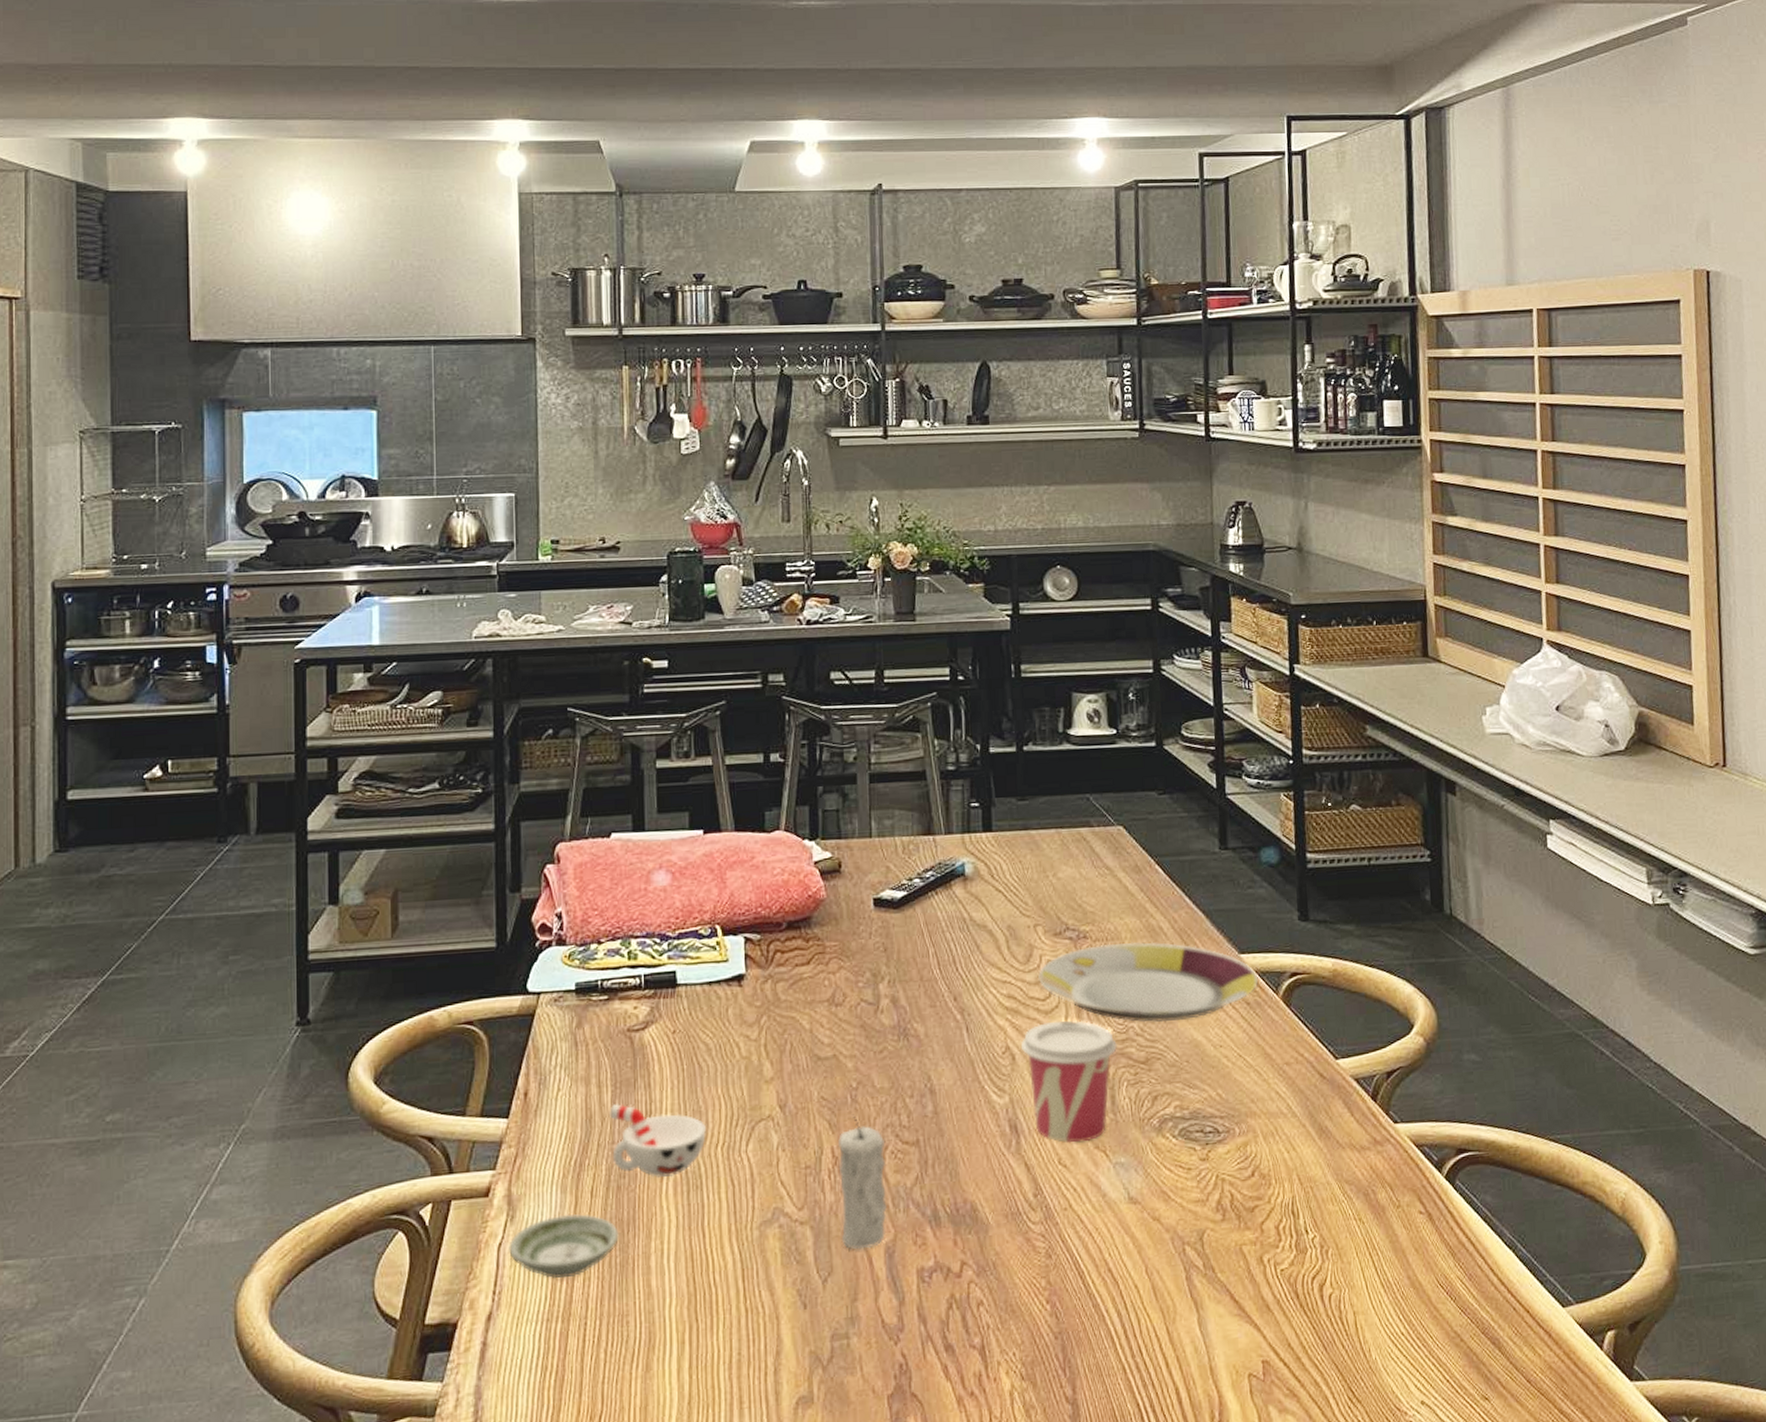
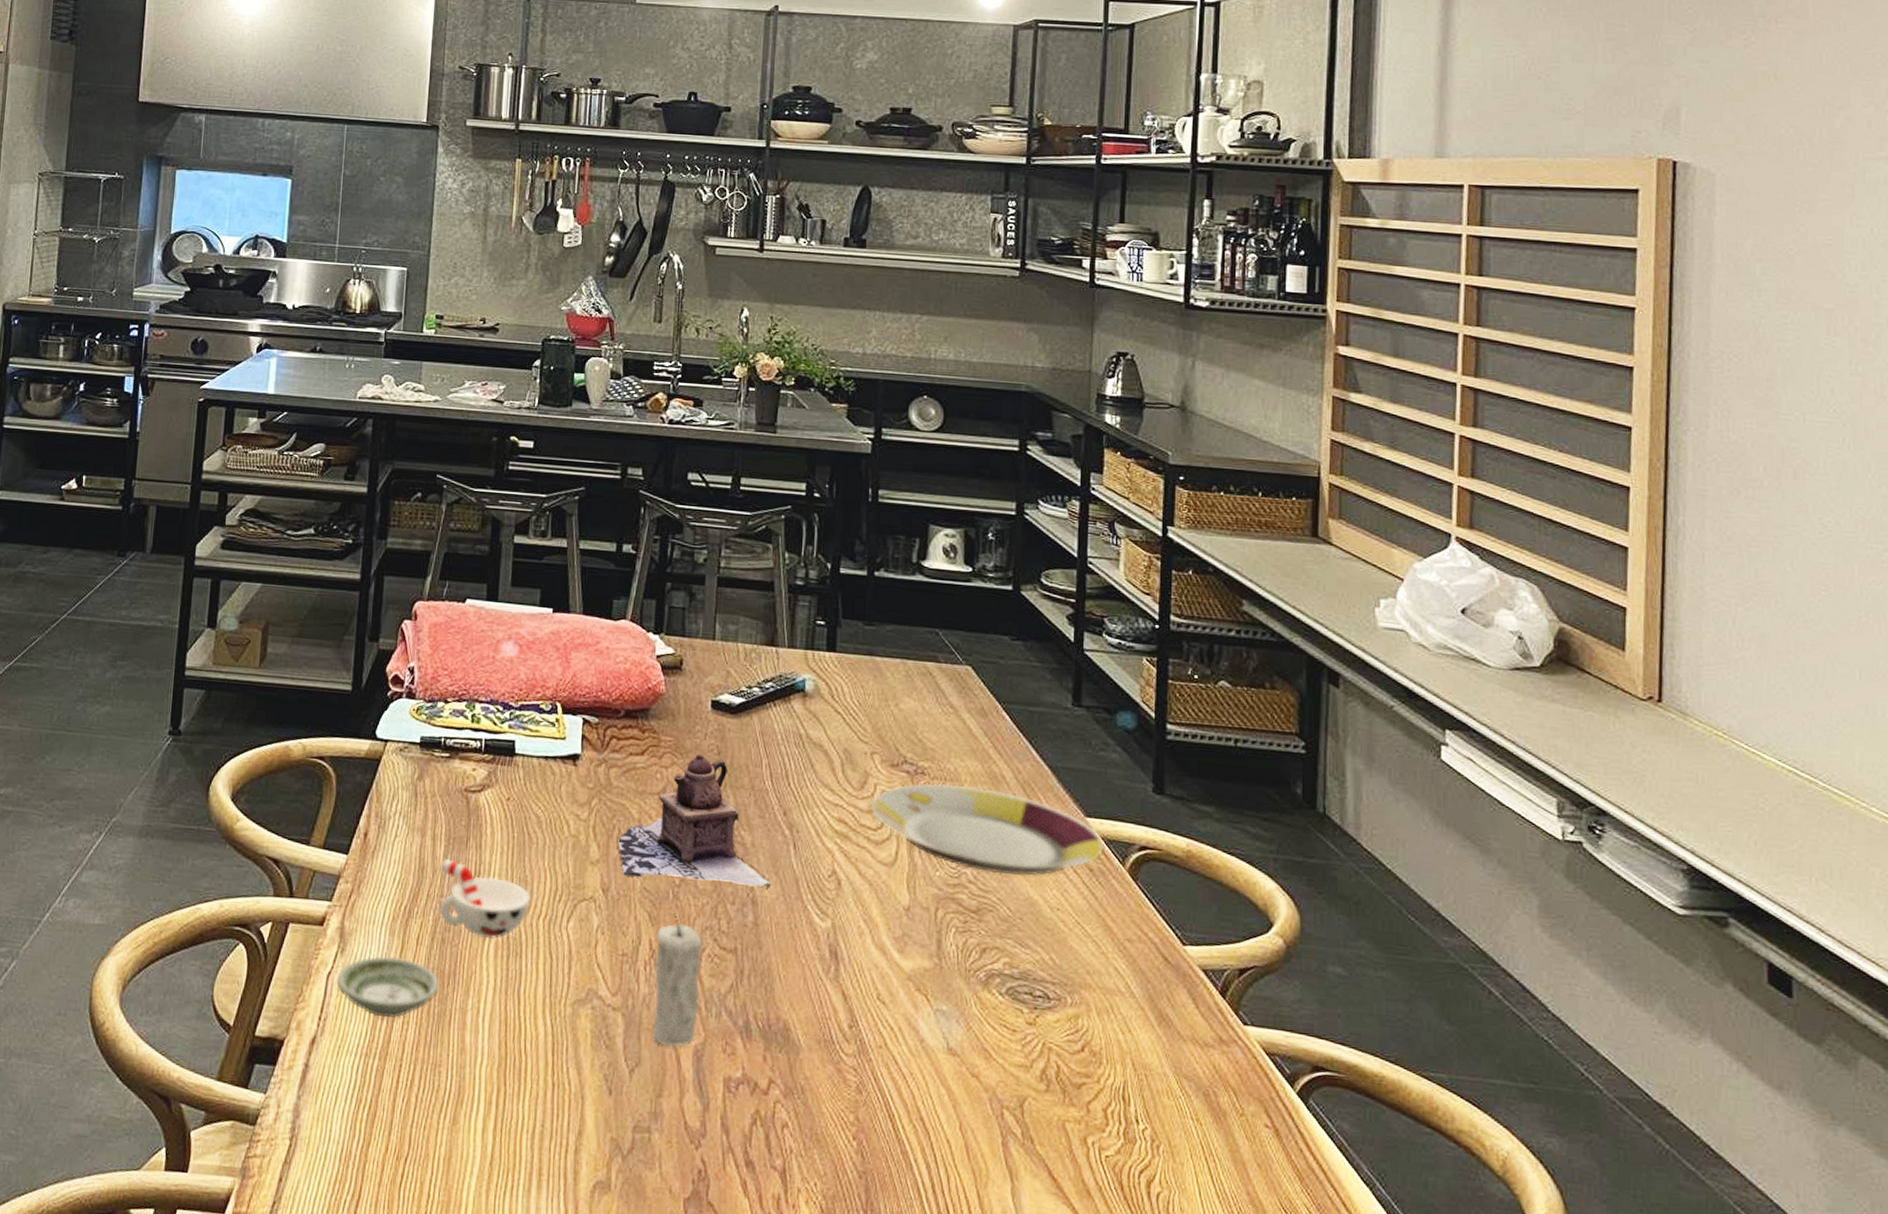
teapot: none [791,955,947,1088] -> present [618,755,771,889]
cup: present [1021,1020,1117,1143] -> none [848,853,948,982]

